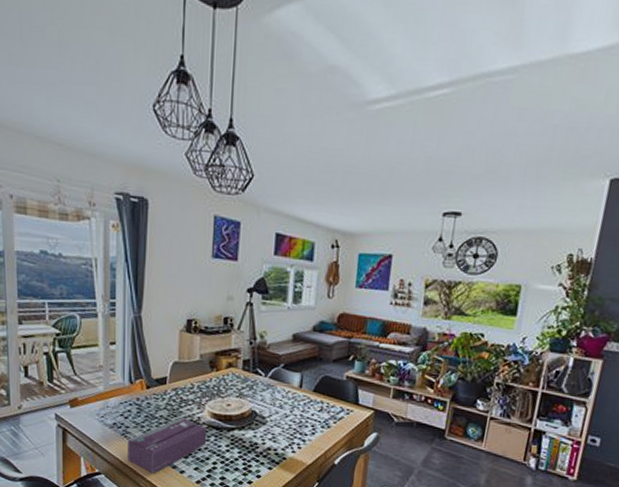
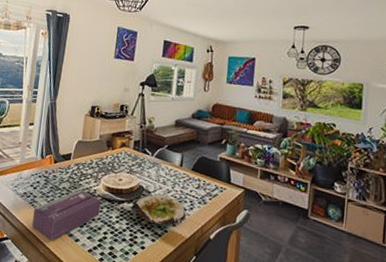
salad plate: none [243,419,307,452] -> present [131,194,186,225]

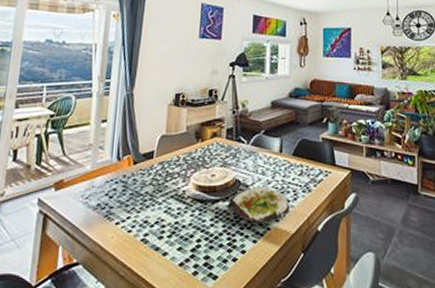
tissue box: present [32,189,101,241] -> none [109,191,192,259]

